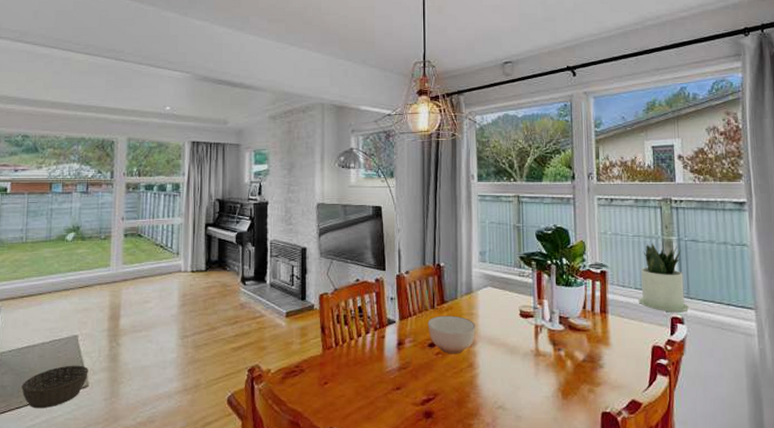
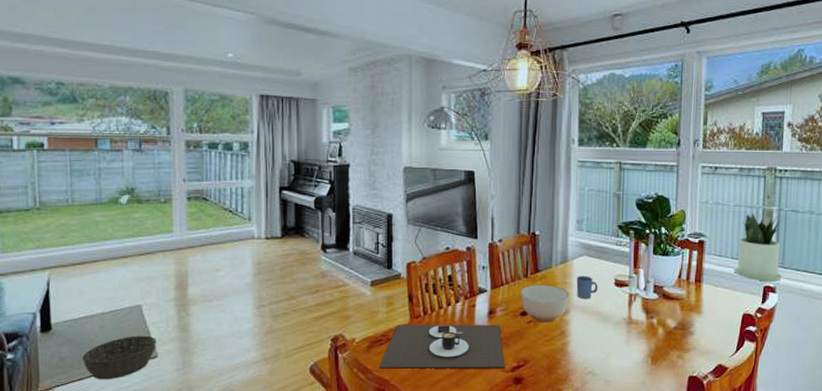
place setting: none [292,355,415,401] -> present [379,324,505,369]
mug: none [482,307,503,331] -> present [576,276,598,300]

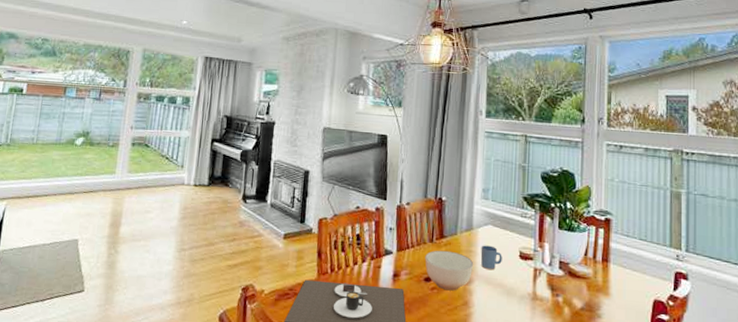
basket: present [82,335,156,380] -> none [19,268,86,310]
planter: present [733,213,783,282] -> none [641,194,695,268]

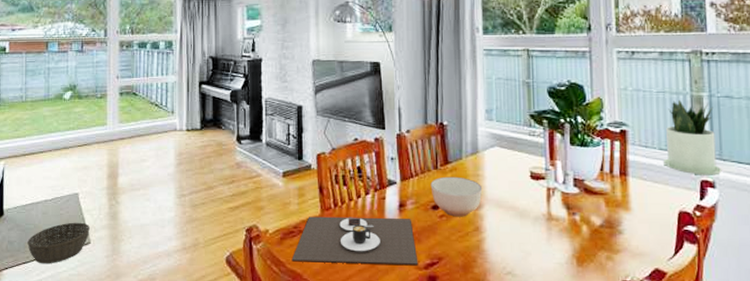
basket: none [19,268,86,310] -> present [27,222,90,264]
mug: present [480,245,502,270] -> none [488,168,512,193]
planter: none [641,194,695,268] -> present [662,99,722,176]

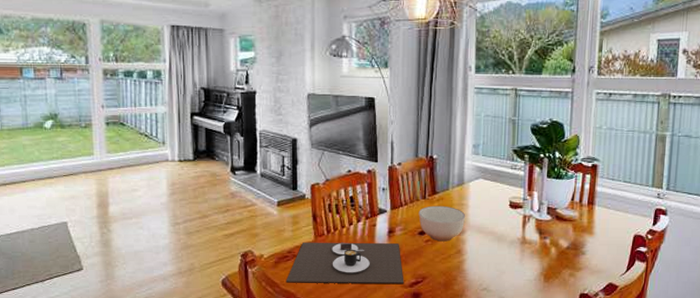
basket: present [27,222,90,264] -> none [15,250,82,290]
planter: present [662,99,722,176] -> none [625,138,675,205]

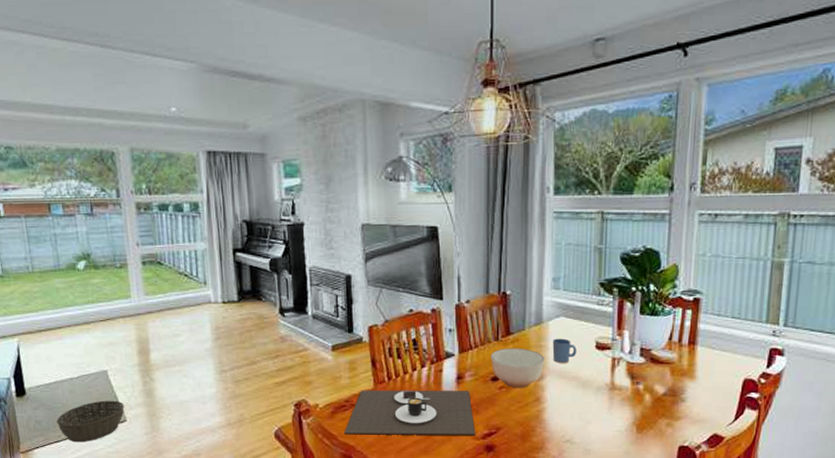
basket: none [15,250,82,290] -> present [56,400,124,443]
mug: none [472,198,493,220] -> present [552,338,577,364]

